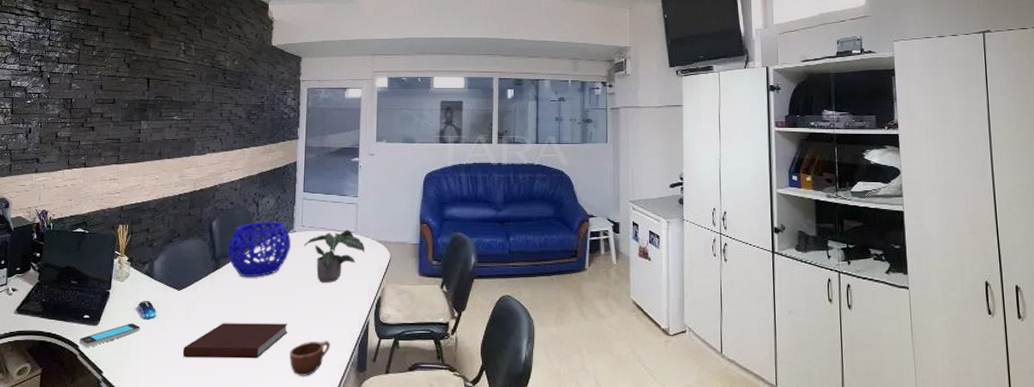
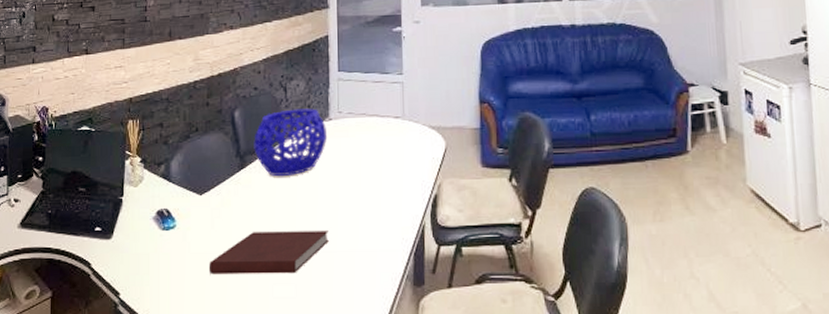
smartphone: present [80,323,141,347] -> none [92,235,160,265]
mug: present [290,341,330,376] -> none [333,250,380,293]
potted plant: present [304,229,365,282] -> none [342,114,415,179]

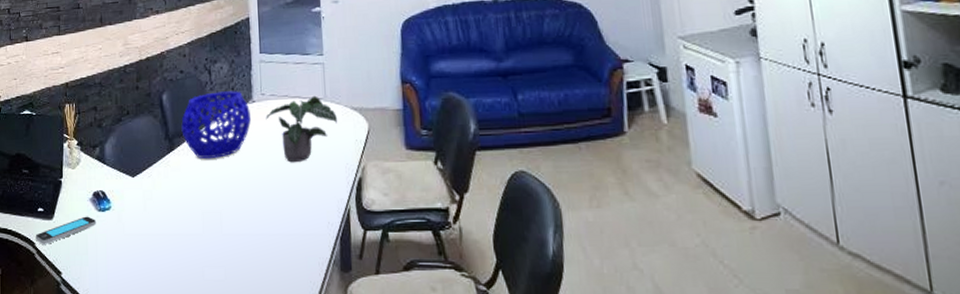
smartphone: none [92,235,160,265] -> present [36,216,97,244]
notebook: present [208,231,329,275] -> none [142,214,256,257]
potted plant: none [342,114,415,179] -> present [266,95,337,162]

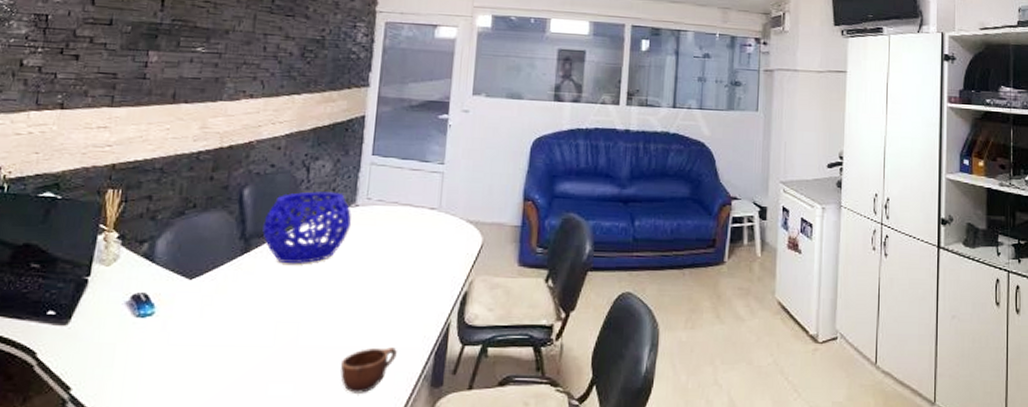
smartphone: present [36,216,97,244] -> none [38,322,132,354]
mug: none [260,234,307,278] -> present [340,347,397,393]
potted plant: present [266,95,337,162] -> none [368,205,450,272]

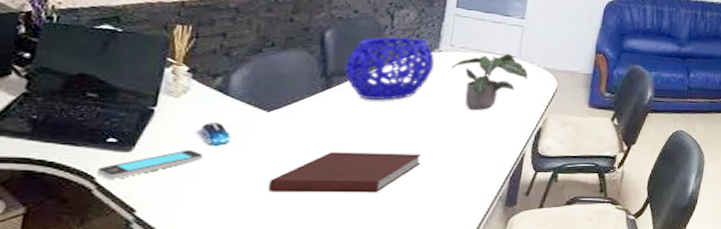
smartphone: none [38,322,132,354] -> present [98,149,204,179]
notebook: none [190,323,341,371] -> present [267,152,421,193]
mug: present [340,347,397,393] -> none [420,173,475,212]
potted plant: none [368,205,450,272] -> present [451,53,528,110]

